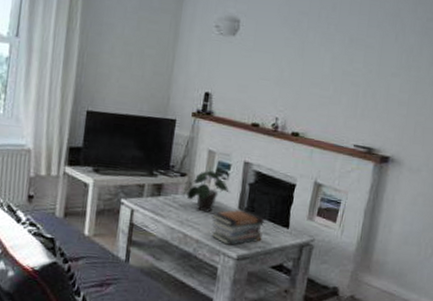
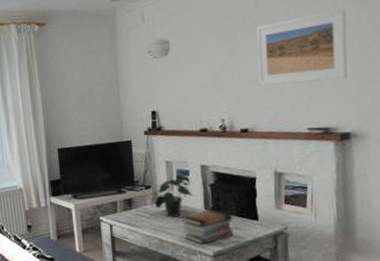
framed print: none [319,30,411,105] -> present [256,8,348,86]

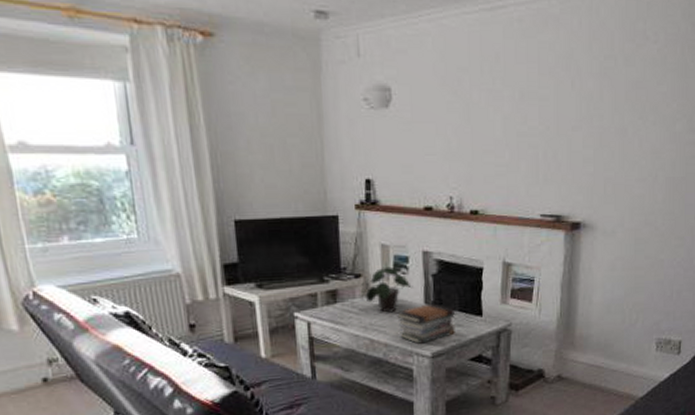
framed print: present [256,8,348,86] -> none [493,80,589,162]

